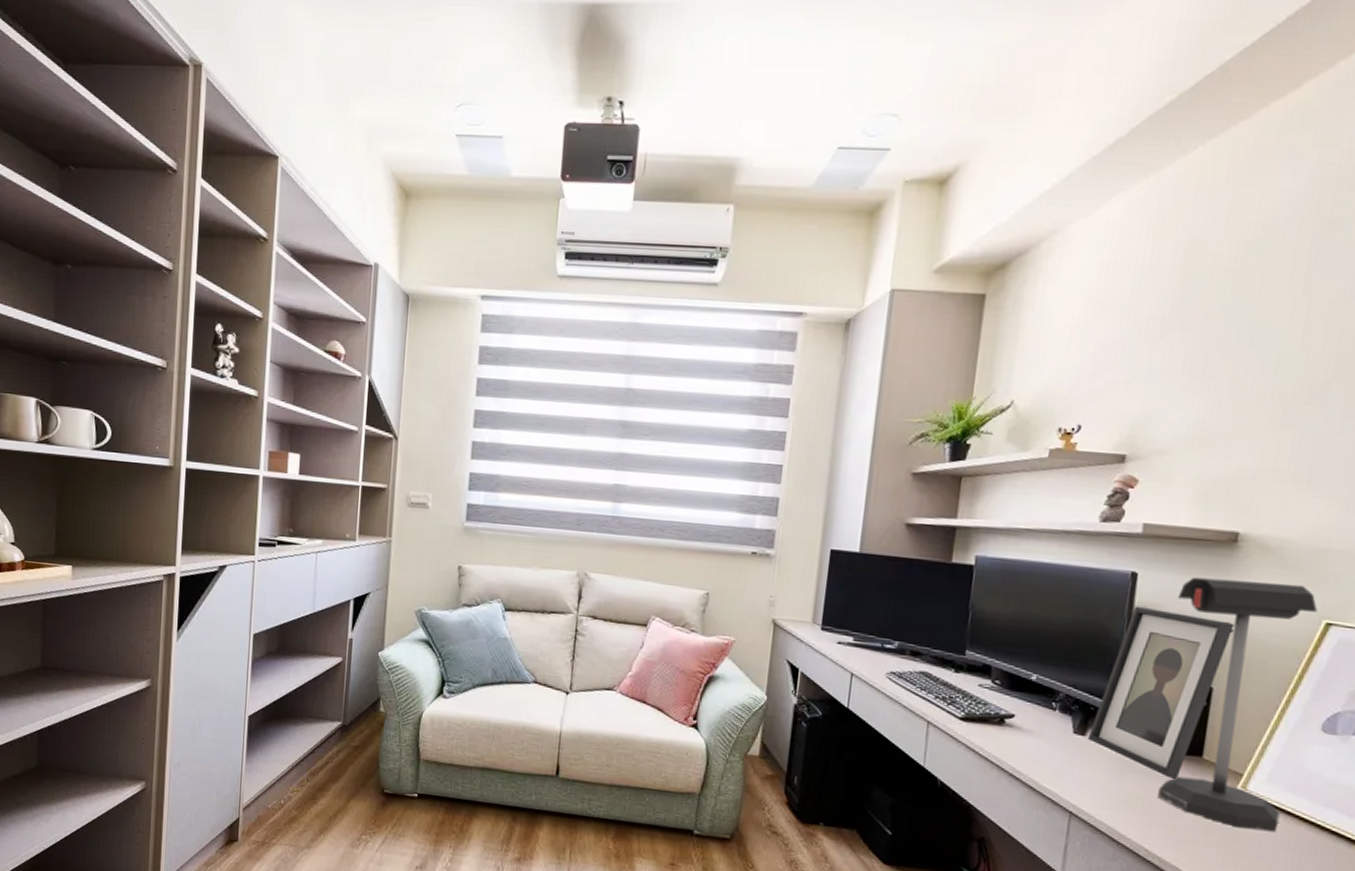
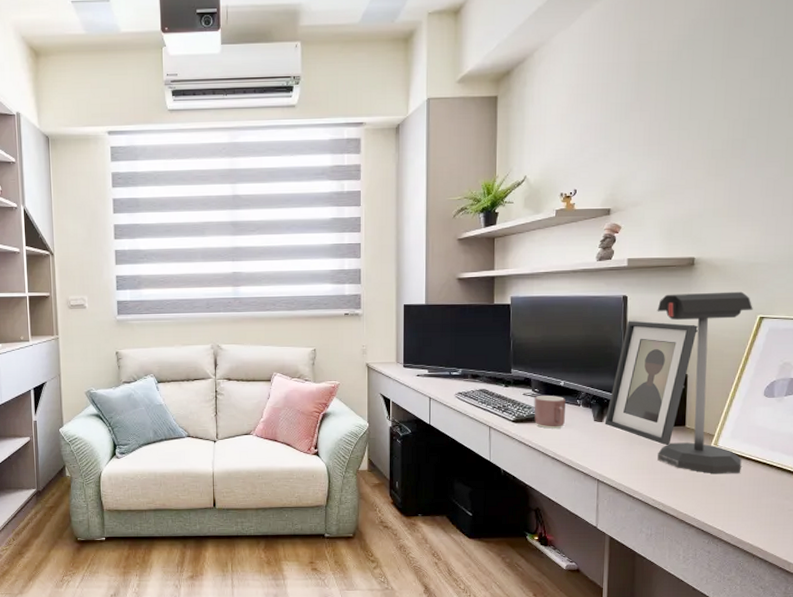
mug: none [990,689,1037,737] -> present [533,395,566,429]

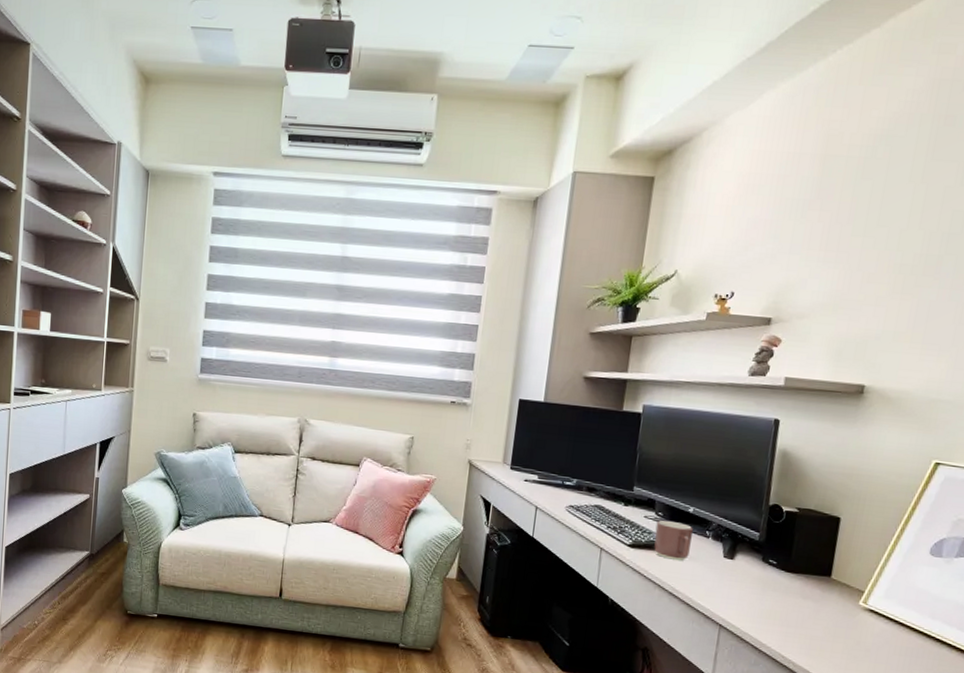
picture frame: present [604,320,698,445] -> none [735,448,860,596]
desk lamp: present [657,291,753,473] -> none [793,423,929,639]

